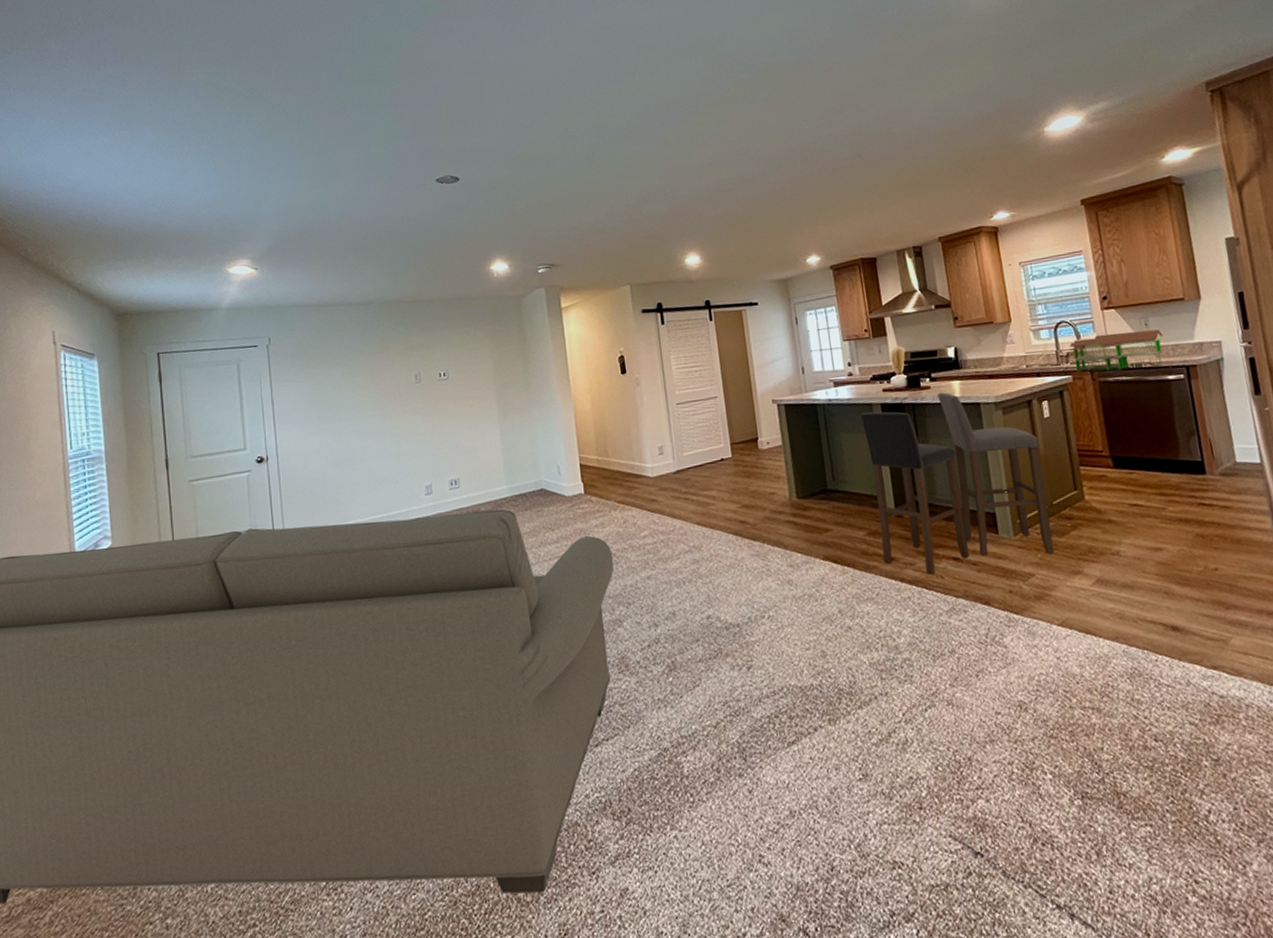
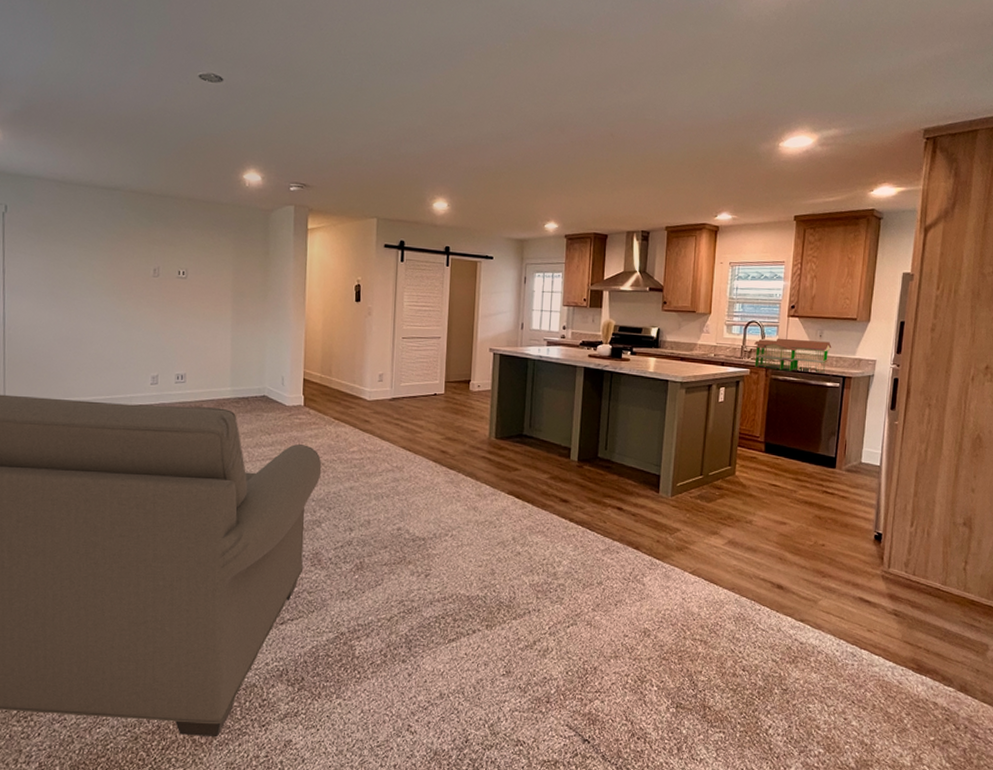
bar stool: present [860,411,969,574] -> none [559,372,639,518]
bar stool: present [937,392,1055,556] -> none [631,366,709,516]

